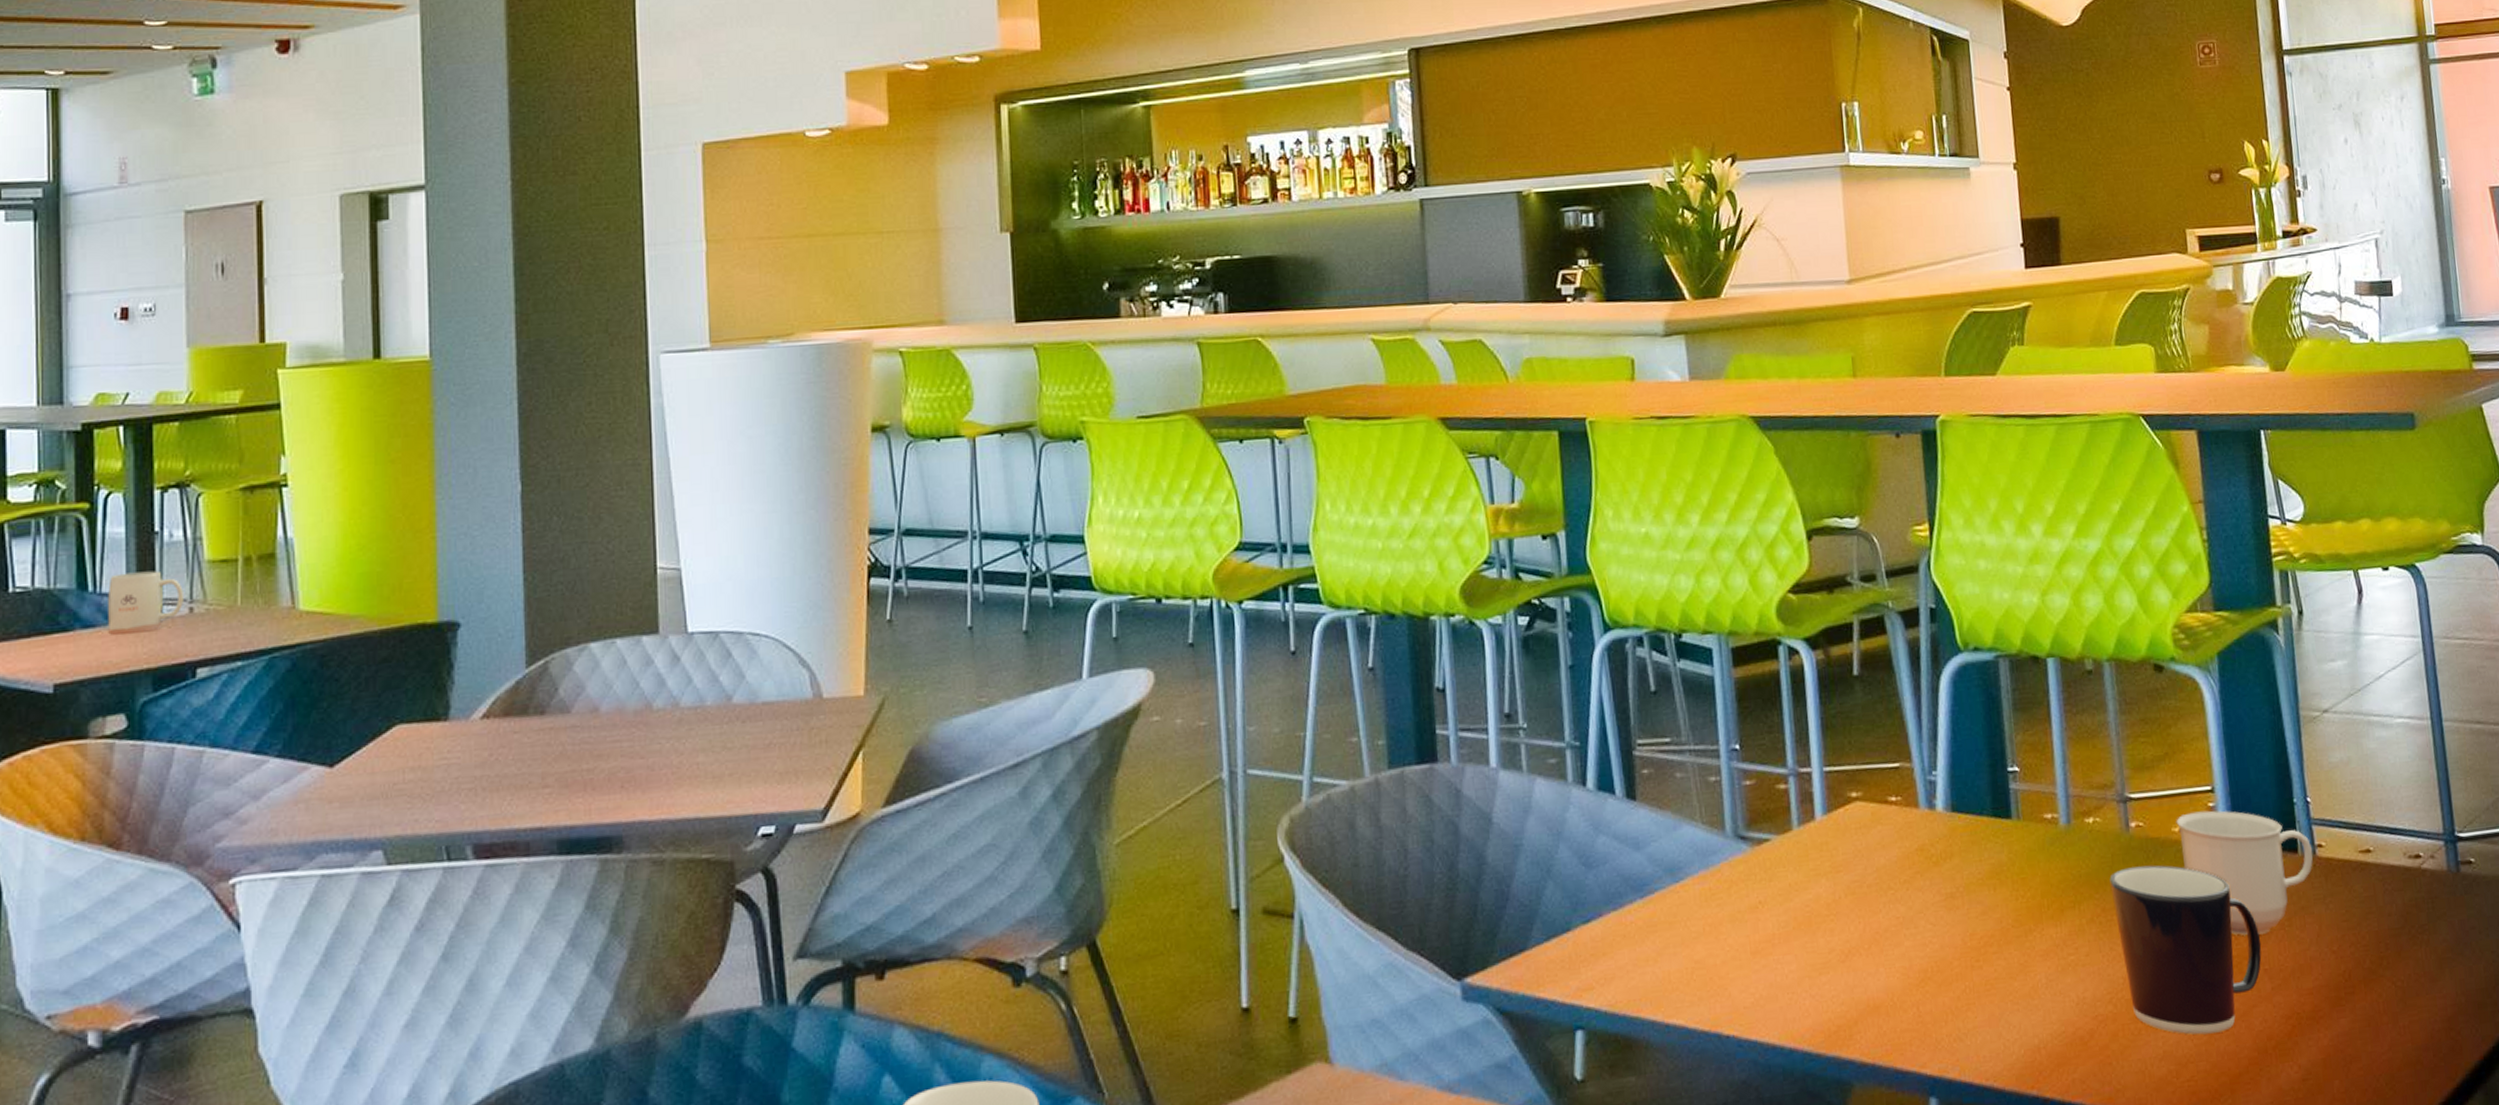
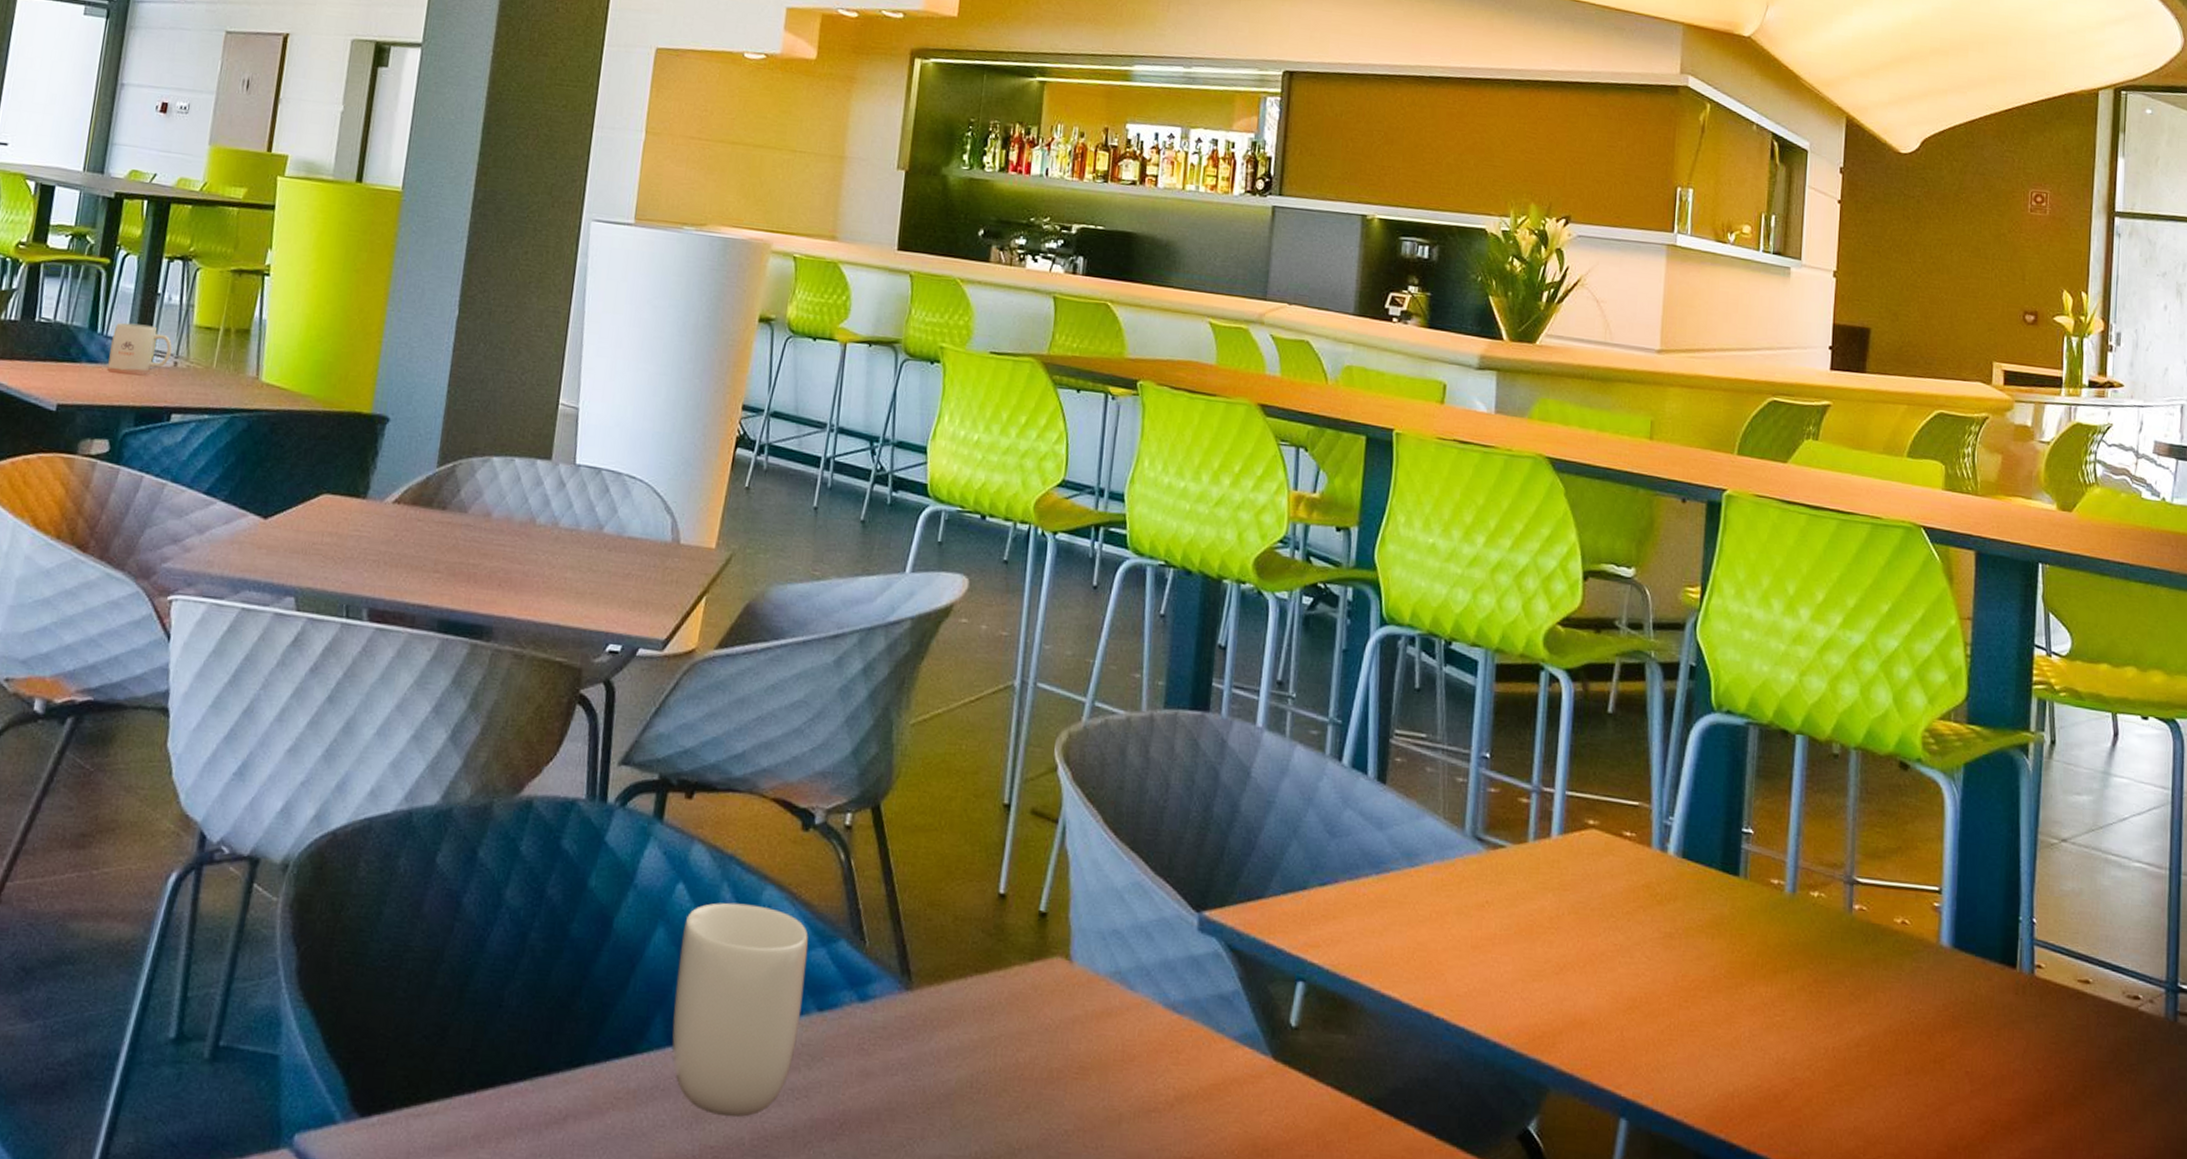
mug: present [2109,865,2262,1035] -> none [1825,946,1966,1121]
cup: present [2176,810,2313,936] -> none [1899,907,2032,1038]

